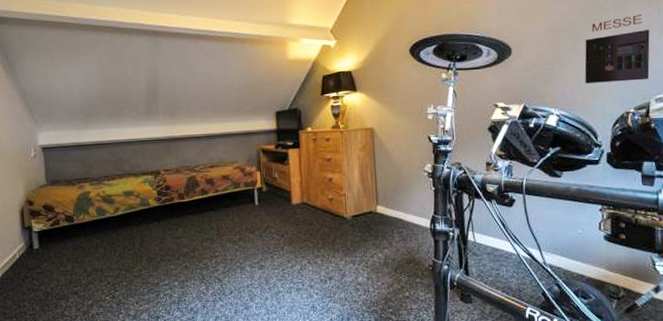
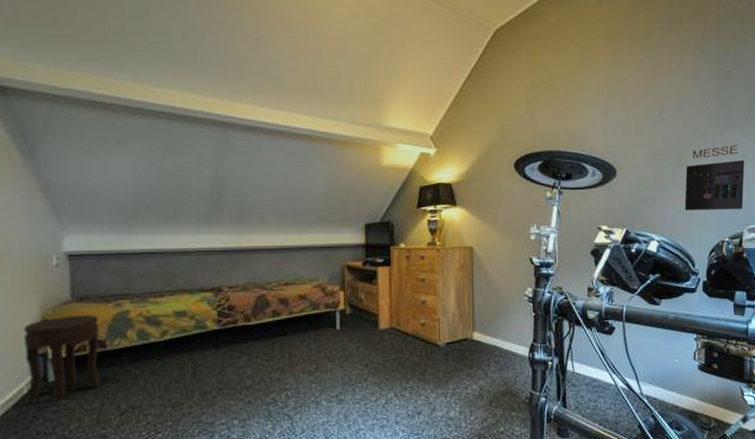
side table: none [13,196,70,265] -> present [23,315,99,402]

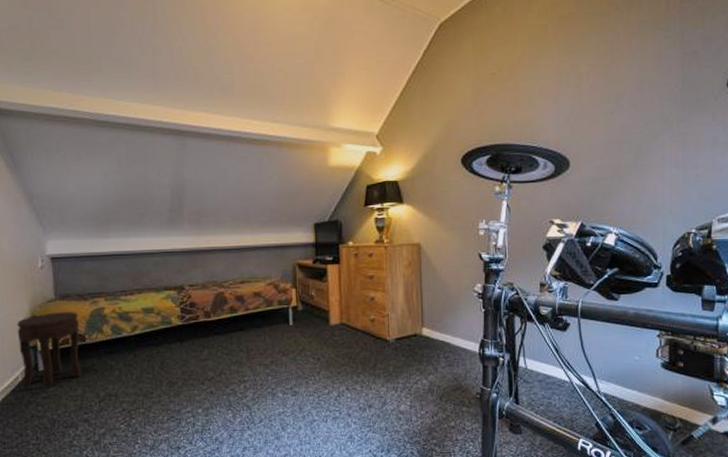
album cover: present [685,145,744,210] -> none [645,129,714,201]

